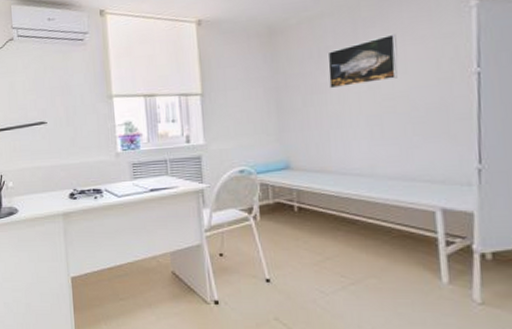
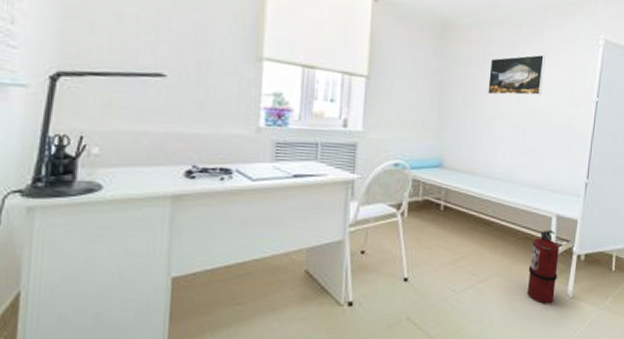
fire extinguisher: none [412,226,455,310] -> present [527,230,560,304]

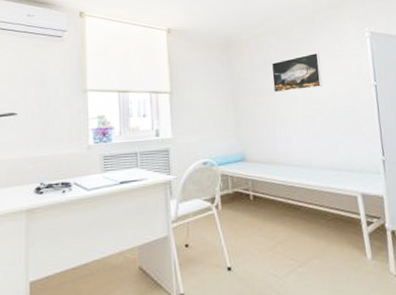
fire extinguisher: present [527,230,560,304] -> none [343,208,378,284]

